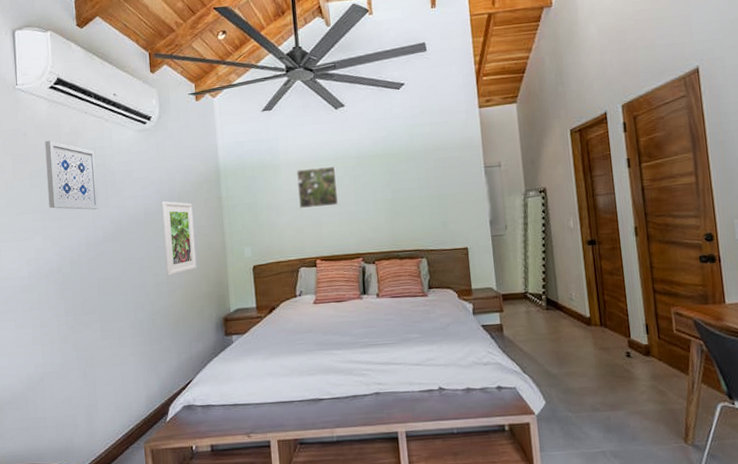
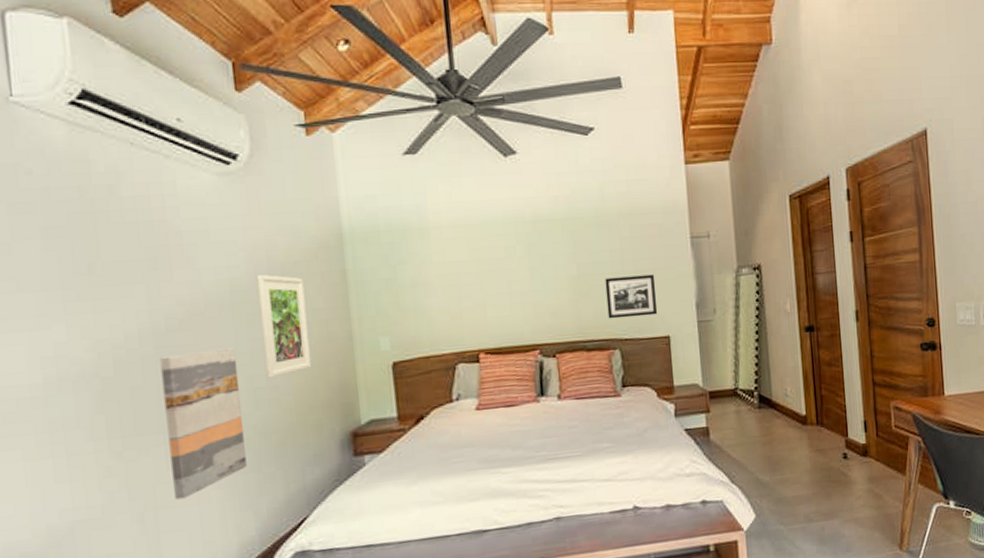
wall art: present [44,140,99,210] -> none [63,182,158,286]
wall art: none [99,253,152,362] -> present [160,347,247,500]
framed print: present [297,166,339,209] -> none [452,232,509,287]
picture frame: none [414,197,458,234] -> present [605,274,658,319]

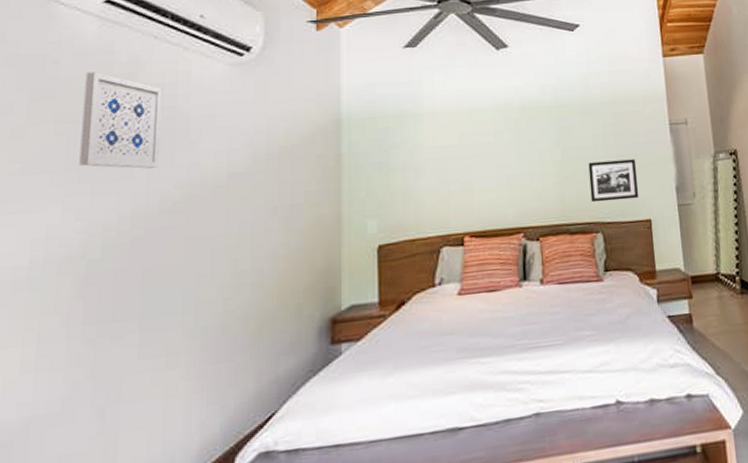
wall art: none [63,182,158,286] -> present [79,72,163,169]
wall art: present [160,347,247,500] -> none [141,230,225,393]
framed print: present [256,275,312,378] -> none [252,158,299,261]

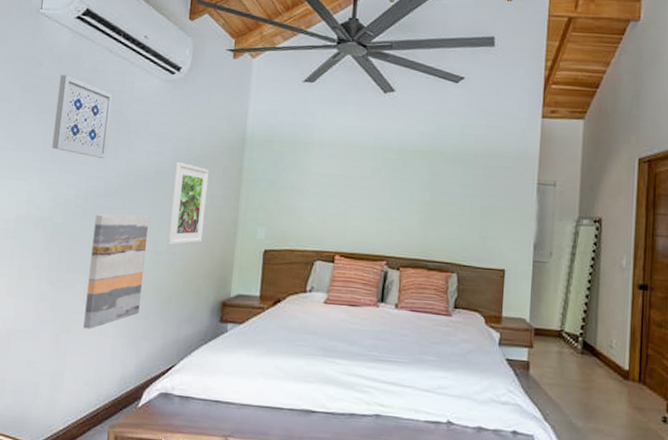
wall art: none [141,230,225,393] -> present [83,214,150,329]
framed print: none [252,158,299,261] -> present [168,162,209,245]
picture frame: present [588,159,639,203] -> none [451,208,499,248]

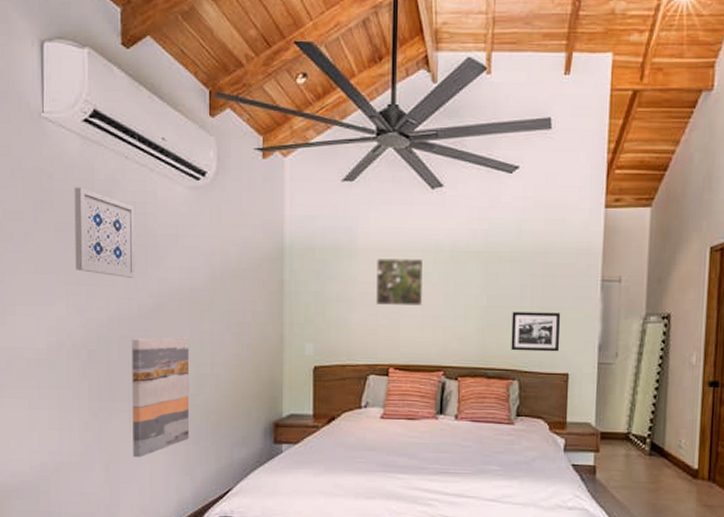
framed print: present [168,162,209,245] -> none [211,278,248,367]
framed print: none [327,153,374,199] -> present [376,258,424,307]
picture frame: none [451,208,499,248] -> present [511,312,561,352]

